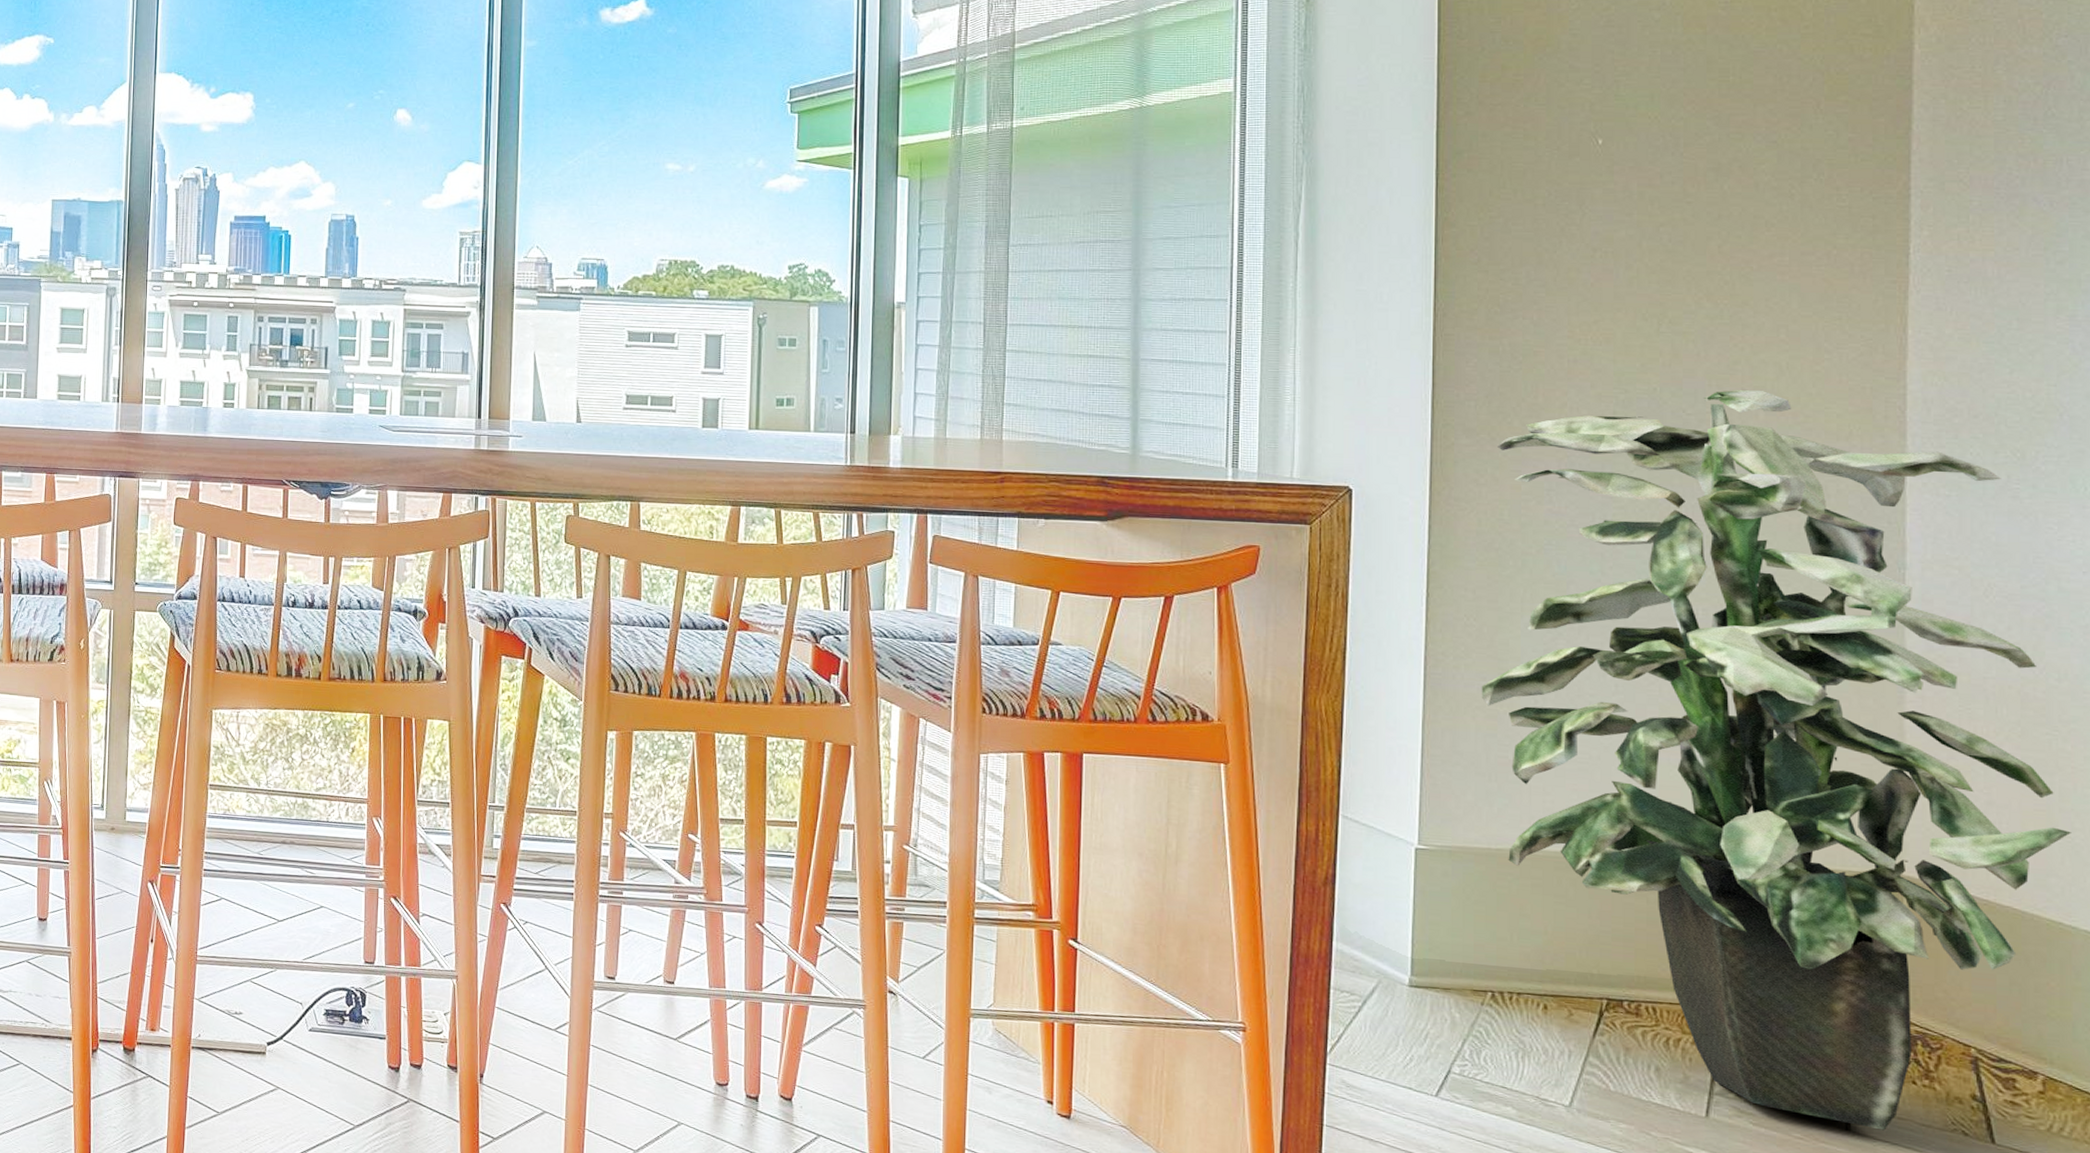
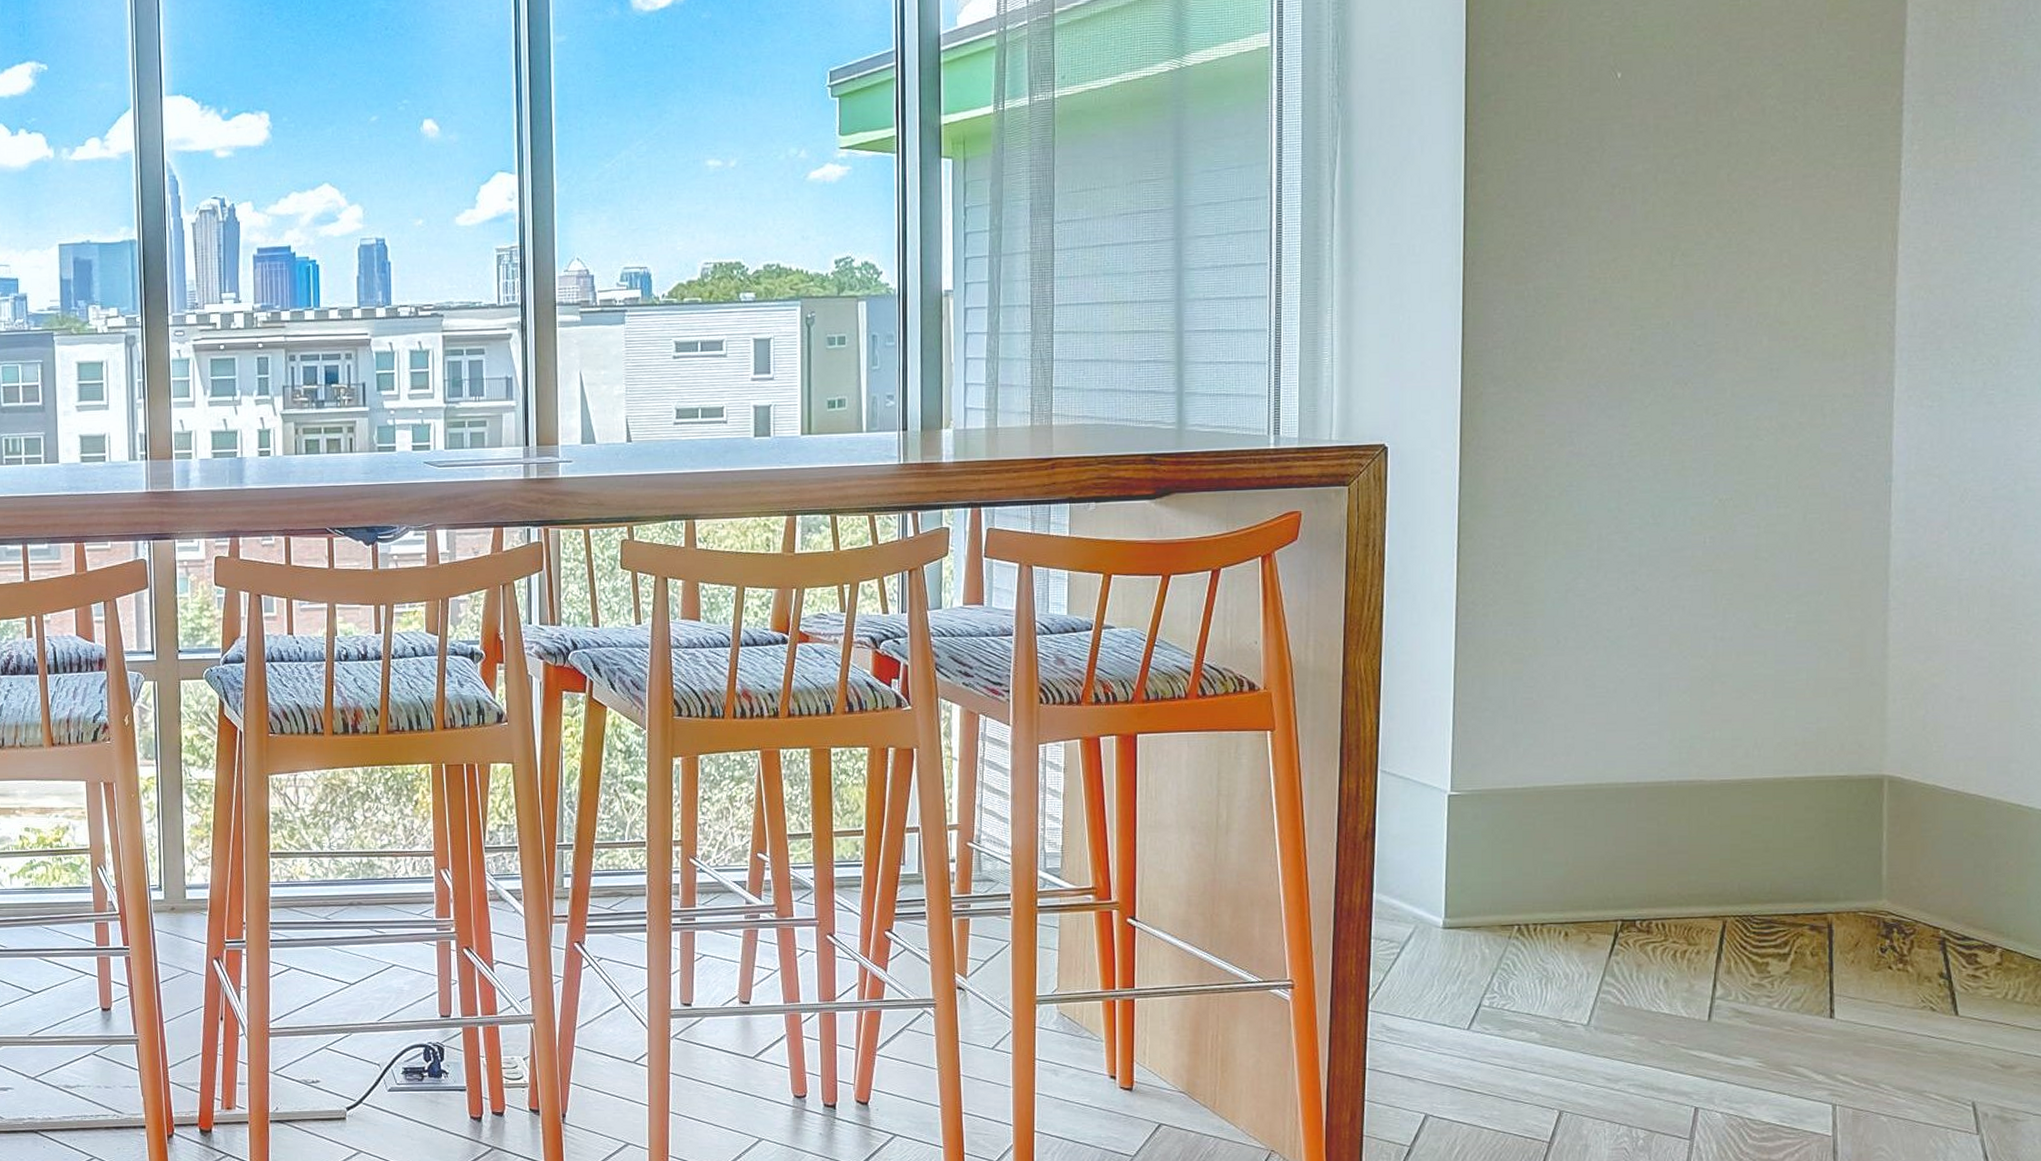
indoor plant: present [1481,389,2071,1131] -> none [1508,316,2031,1015]

